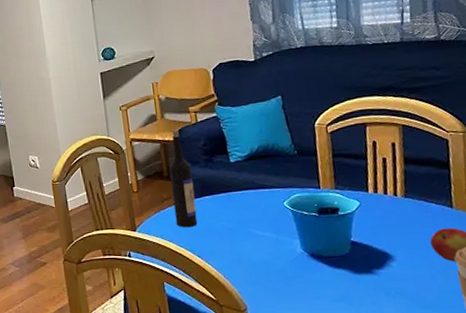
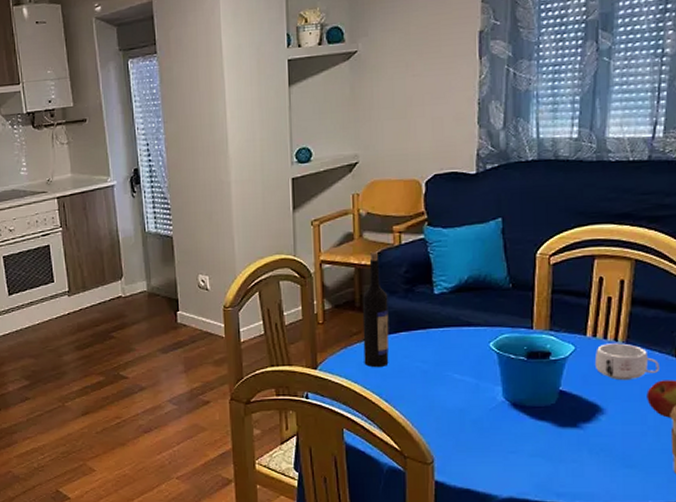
mug: none [378,197,438,230] -> present [594,343,659,381]

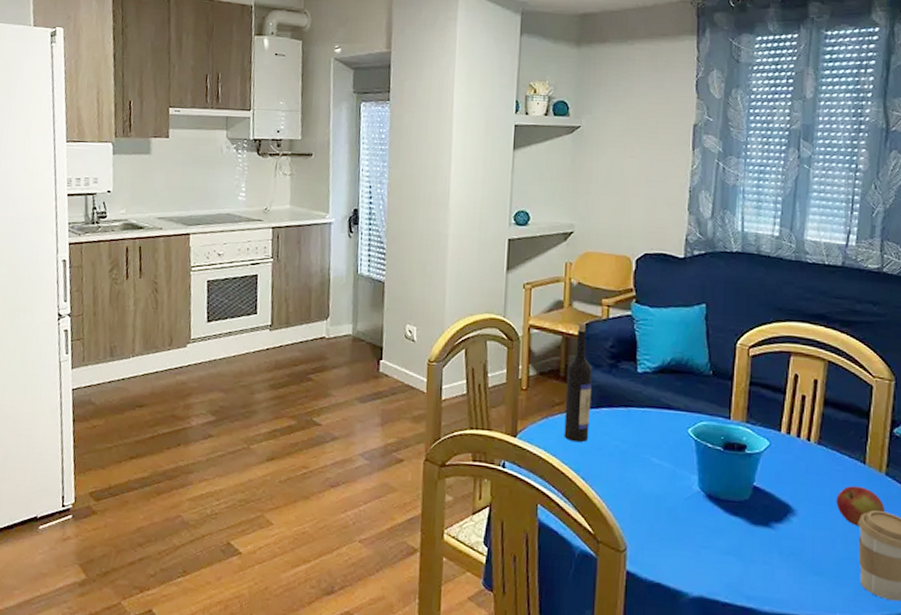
mug: present [594,343,659,381] -> none [787,442,848,483]

